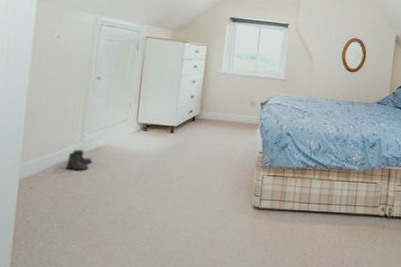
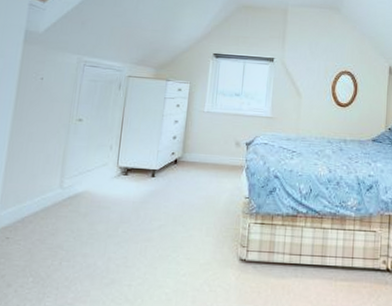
boots: present [65,149,93,171] -> none [43,195,71,220]

